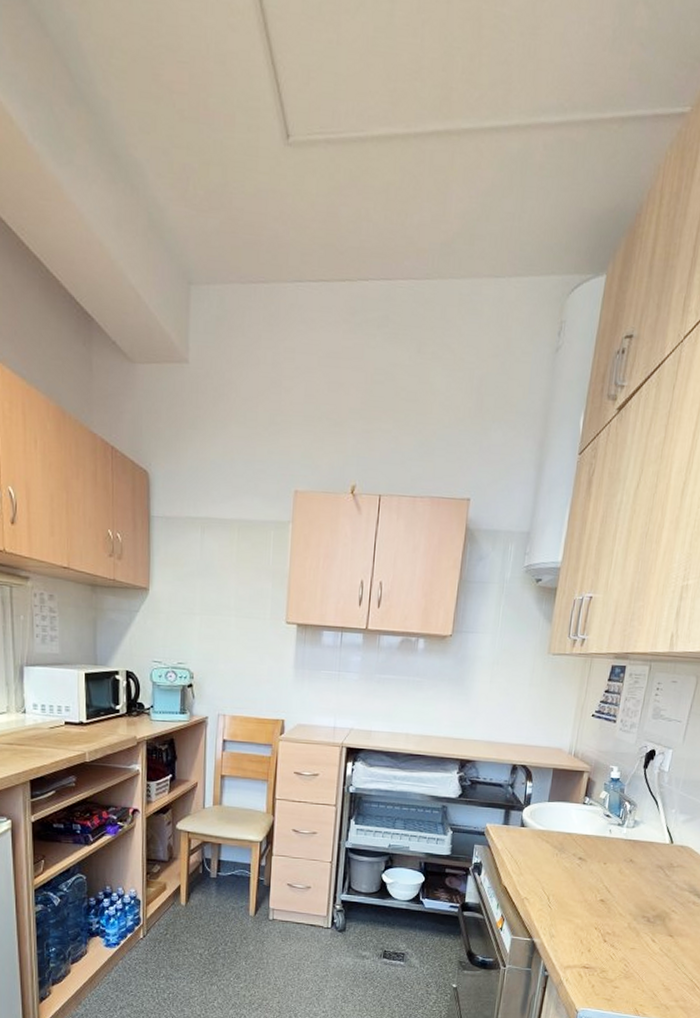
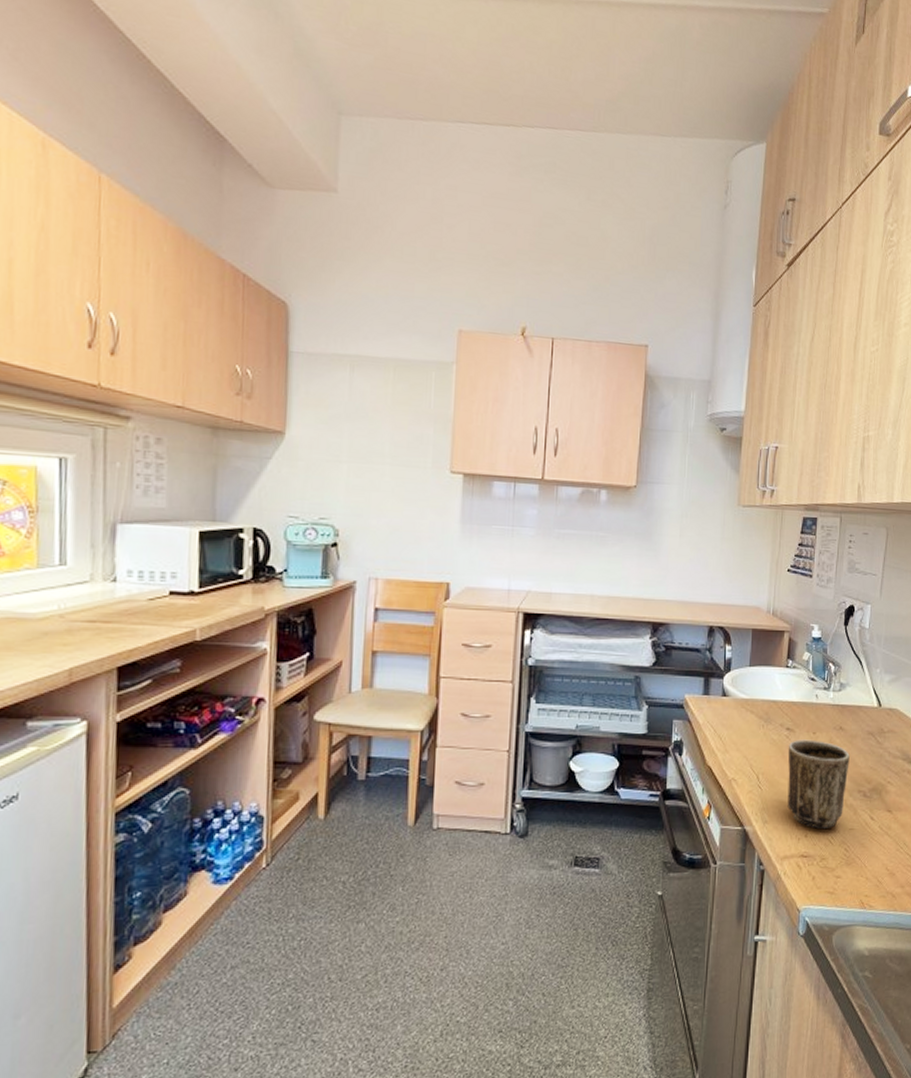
mug: none [574,868,638,946] -> present [787,739,850,829]

